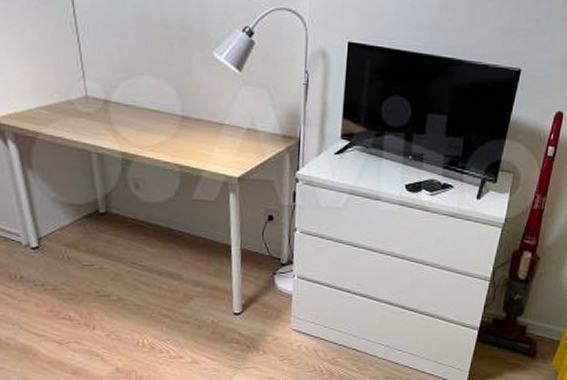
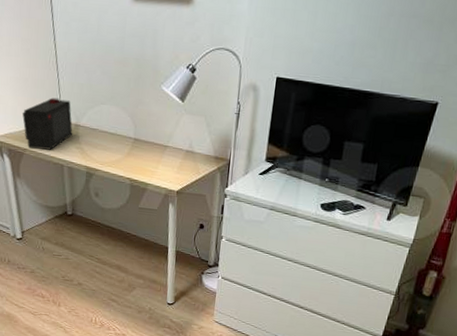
speaker: none [32,67,102,133] -> present [22,97,73,150]

